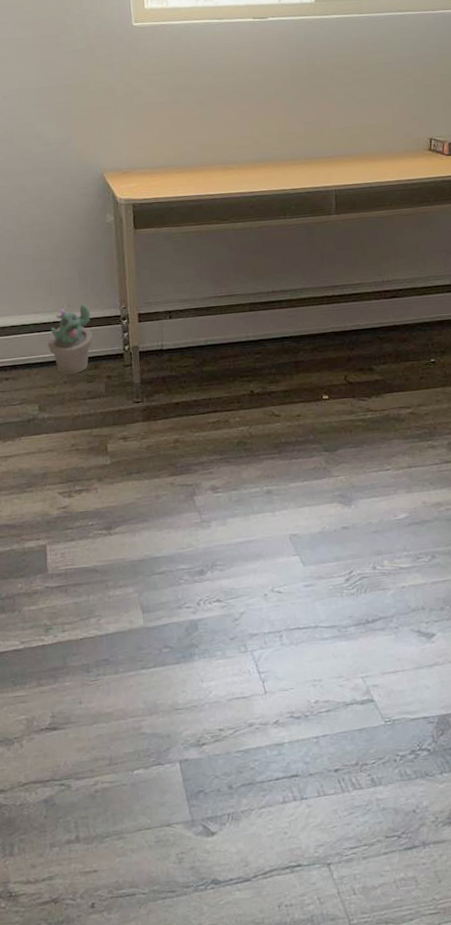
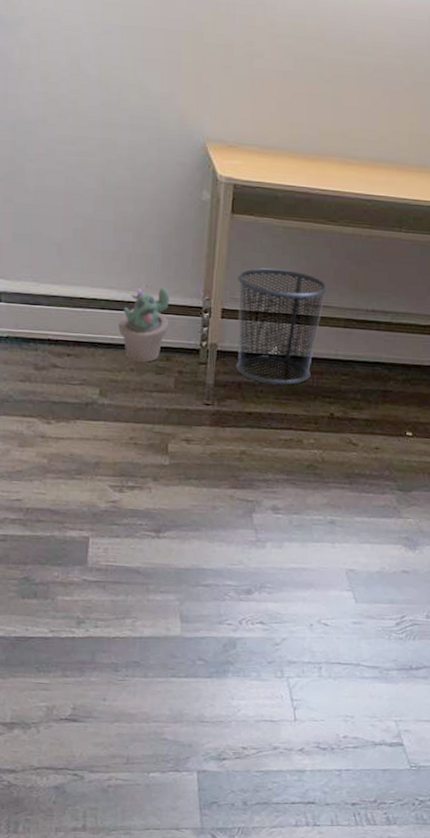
waste bin: none [148,269,230,374] -> present [236,268,329,385]

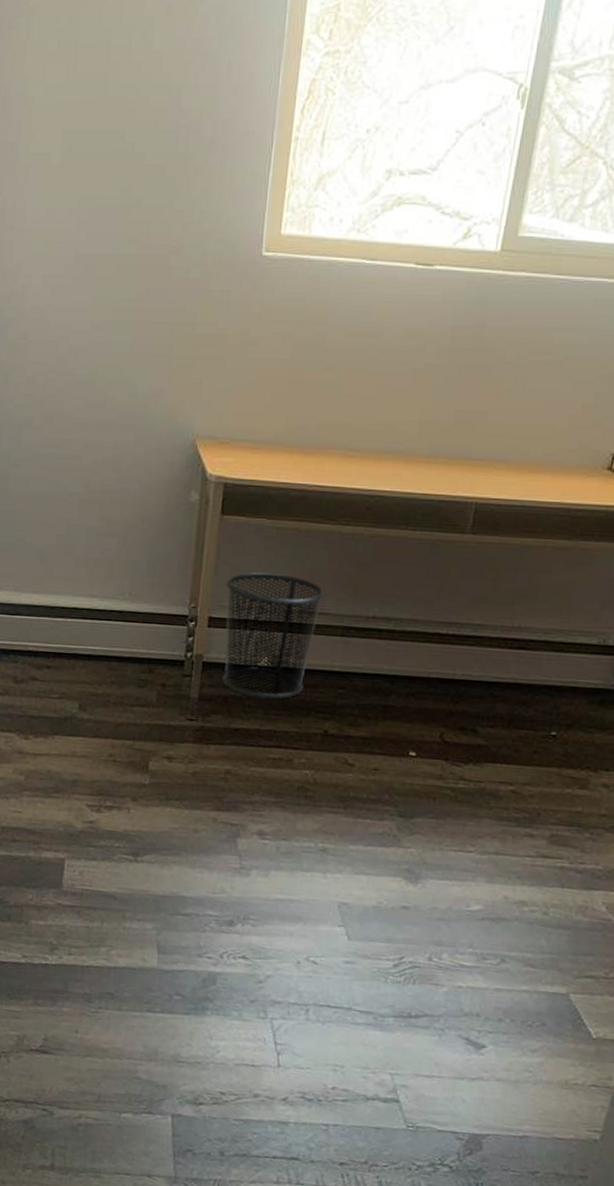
decorative plant: present [118,286,170,362] -> none [100,594,154,675]

